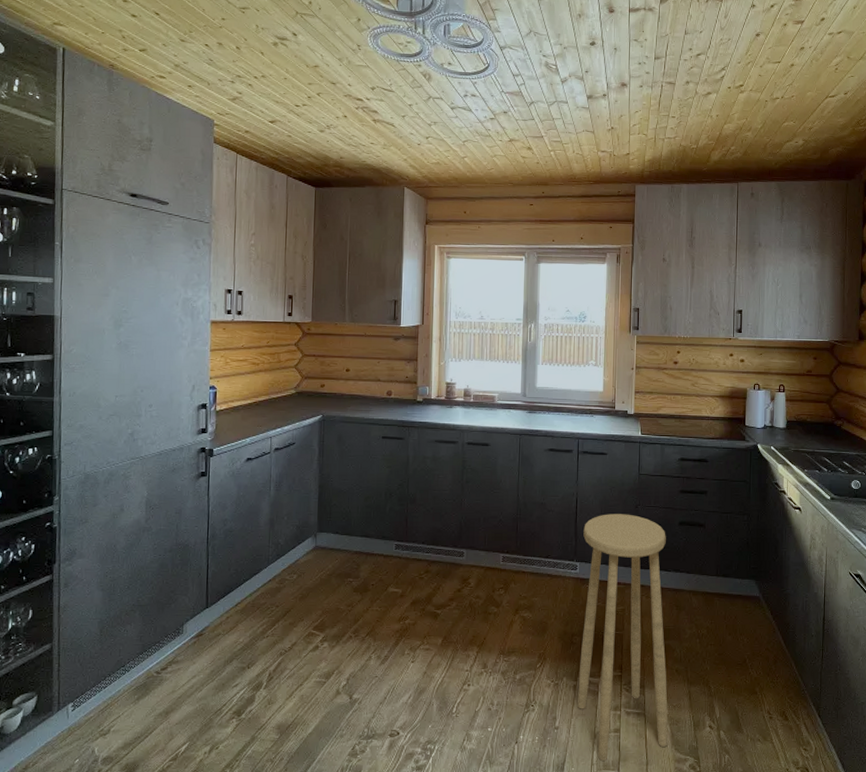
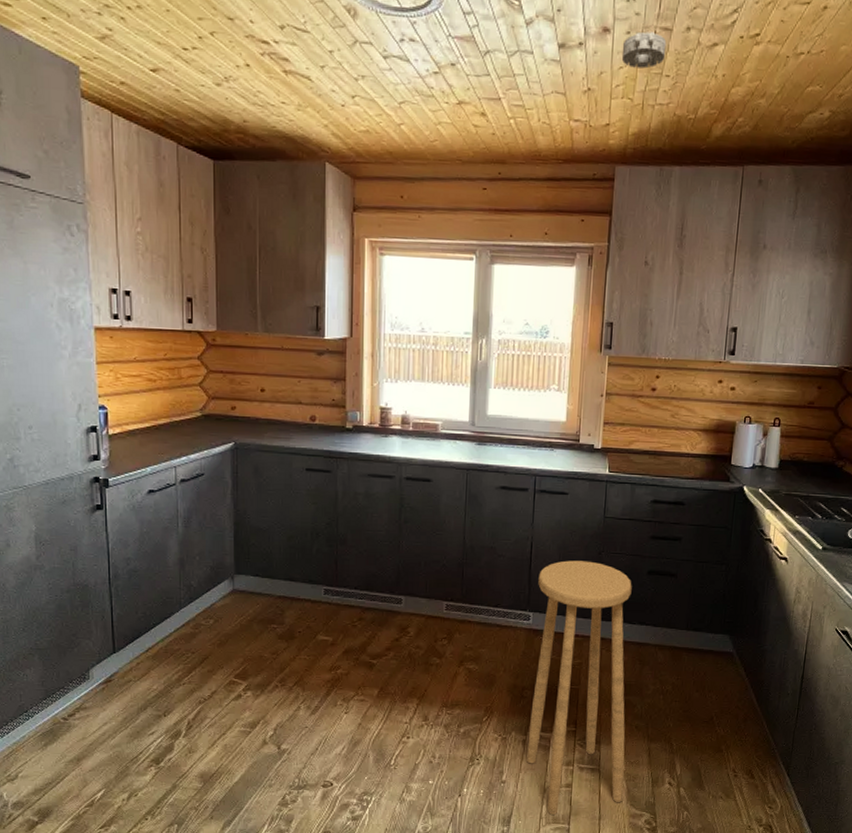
smoke detector: none [636,85,671,112] -> present [621,31,667,69]

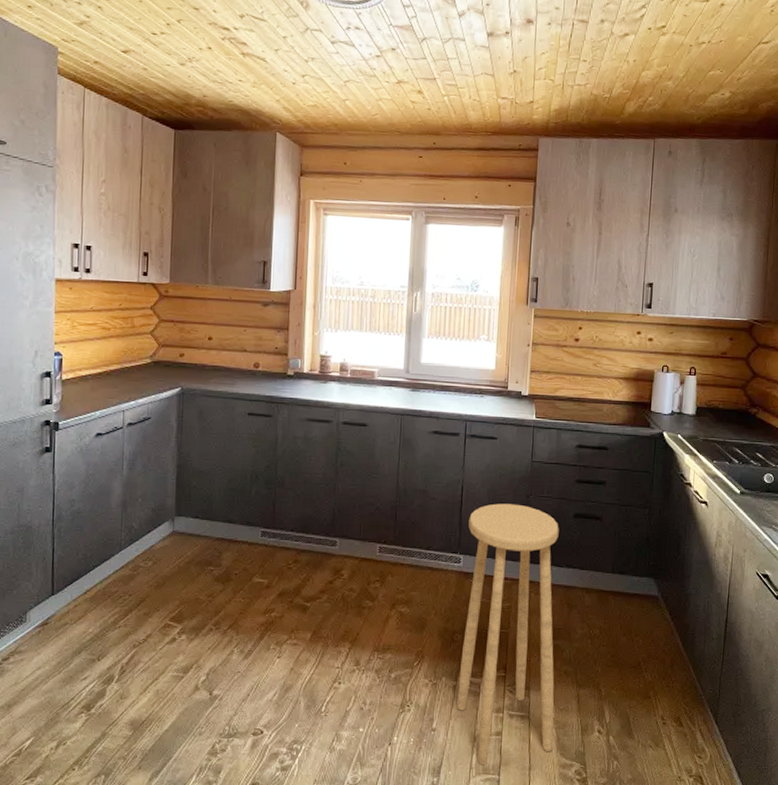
smoke detector: present [621,31,667,69] -> none [543,23,583,55]

